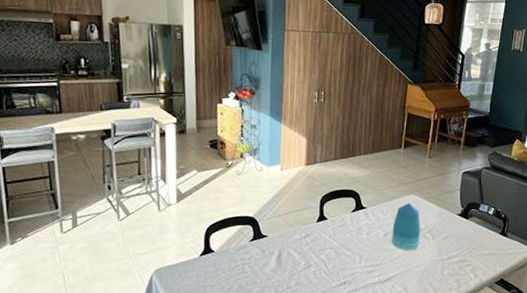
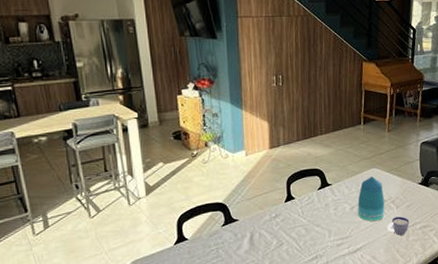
cup: none [421,248,445,268] -> present [387,216,410,236]

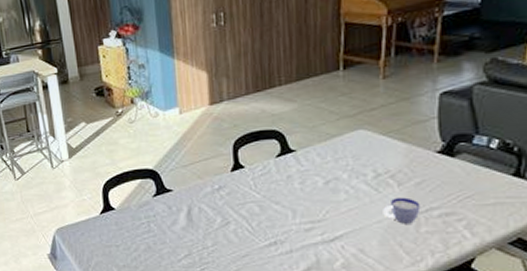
vase: present [358,176,385,221] -> none [335,141,379,202]

